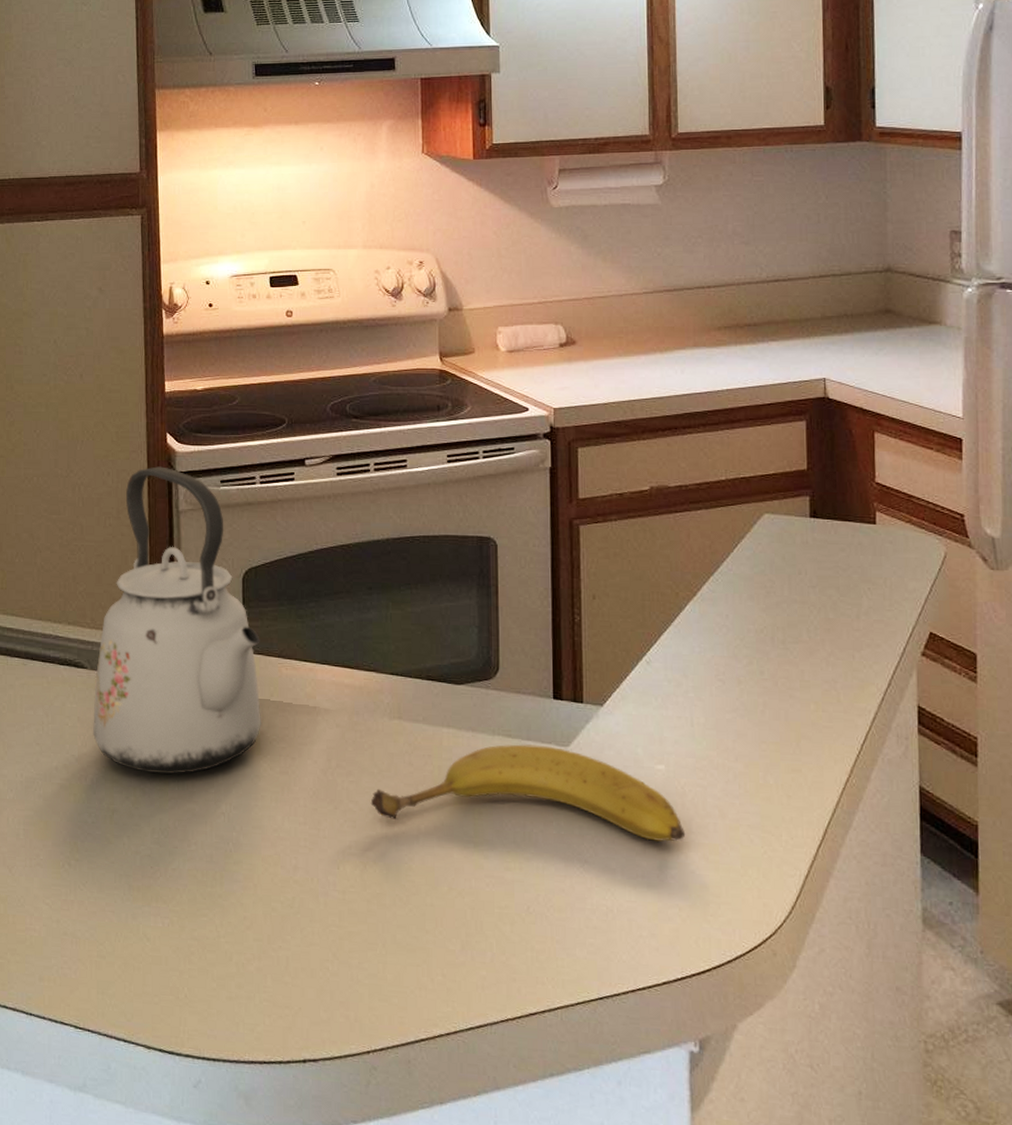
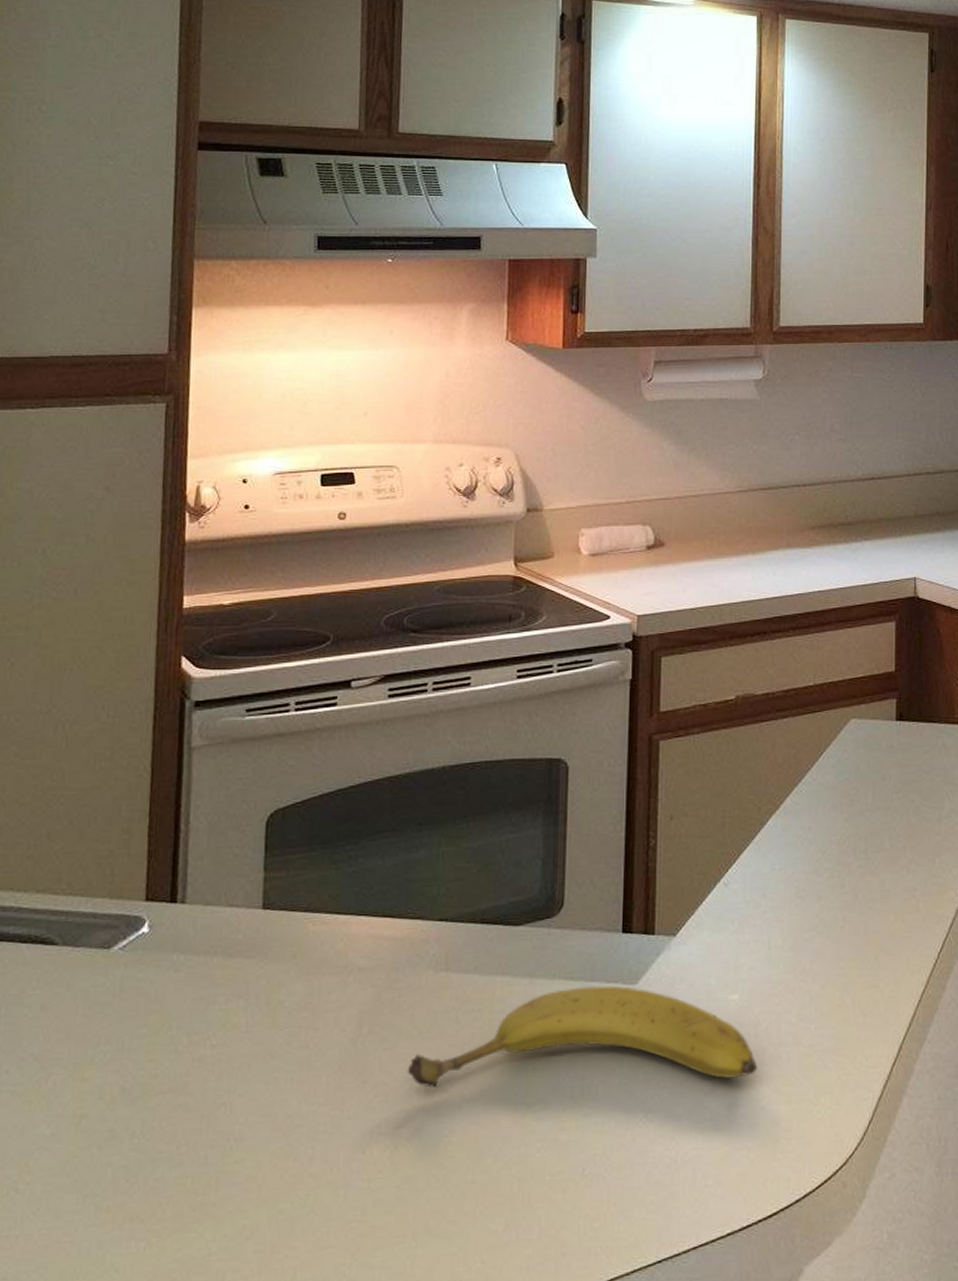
kettle: present [93,466,261,775] -> none [60,696,284,1065]

